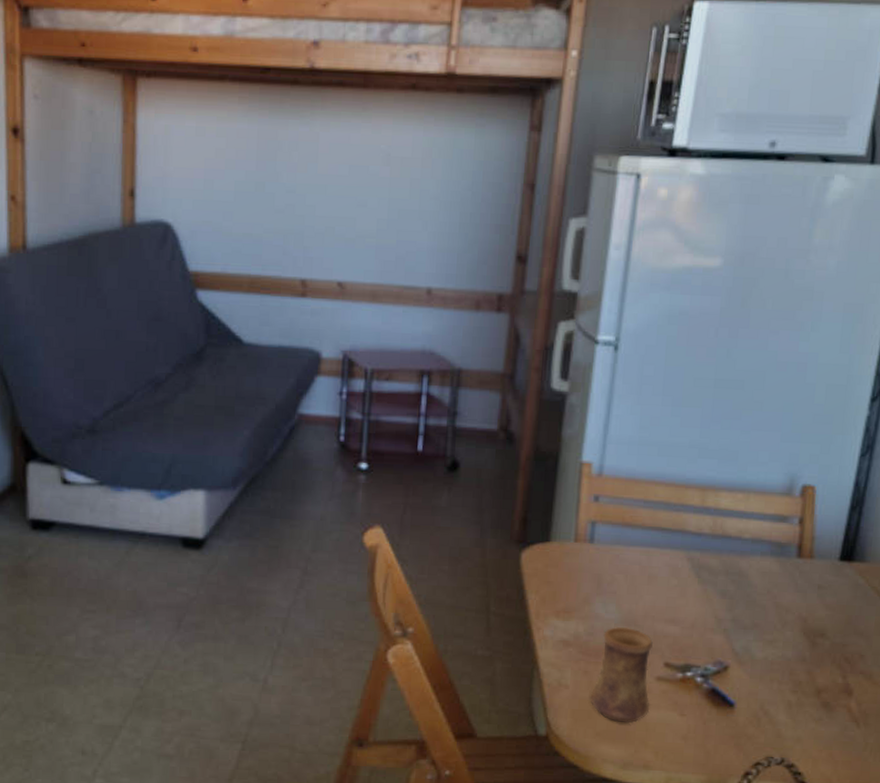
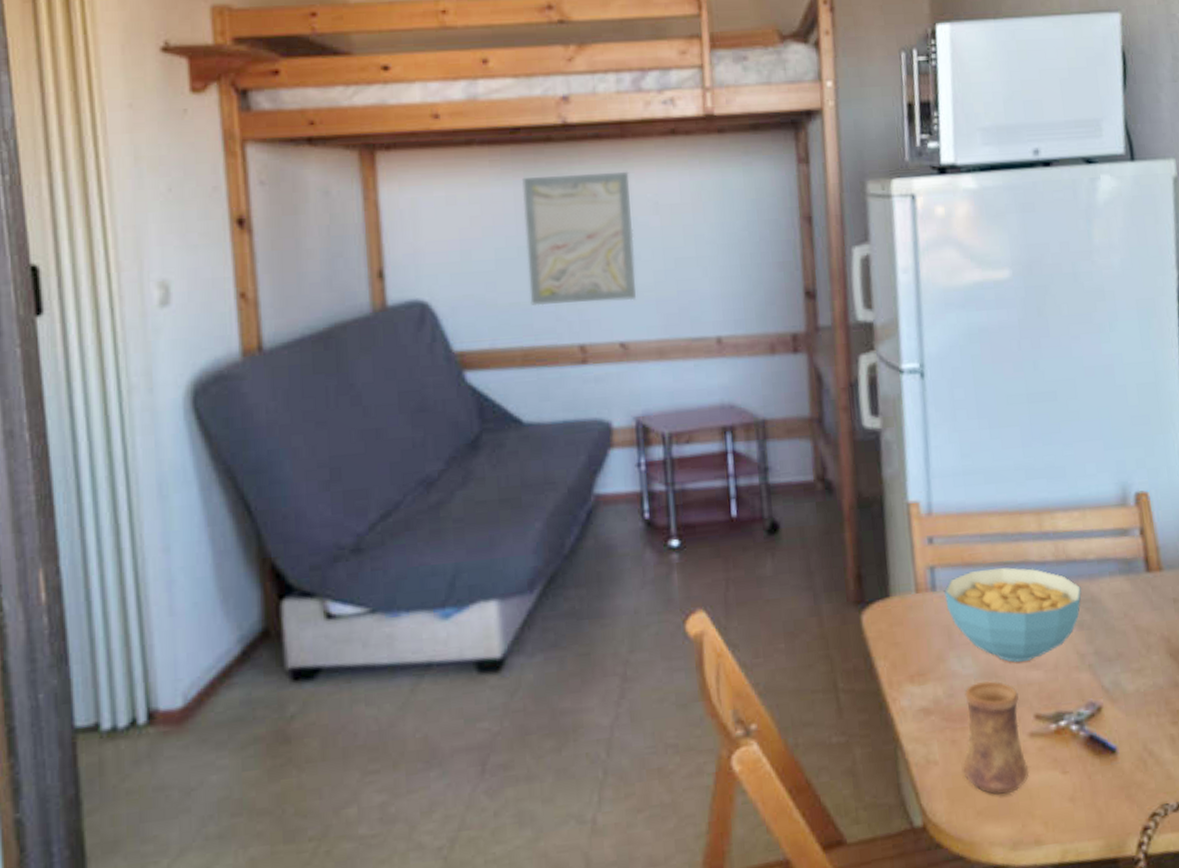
wall art: none [262,116,367,245] -> present [522,171,637,306]
cereal bowl: none [600,531,732,616] -> present [943,567,1082,663]

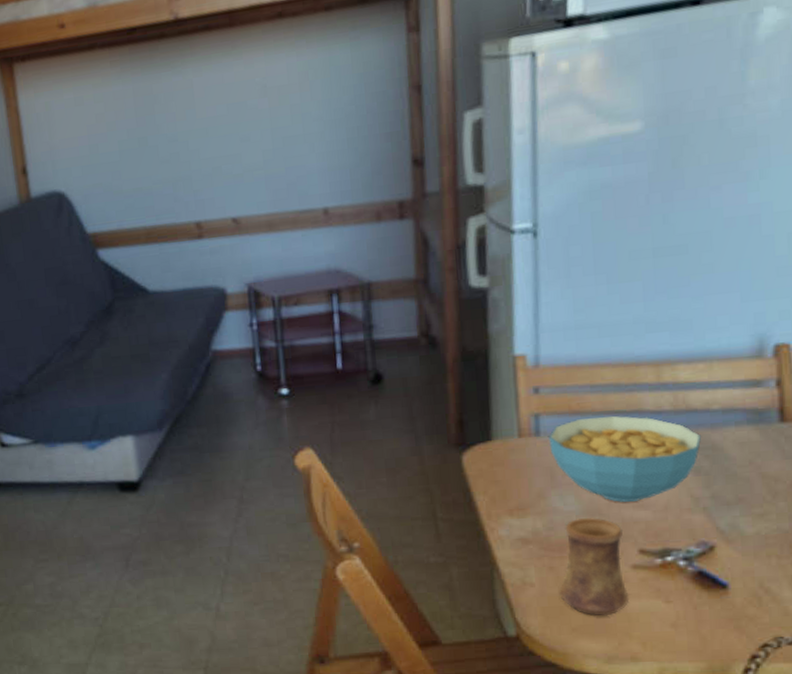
wall art: present [522,171,637,306] -> none [140,58,247,190]

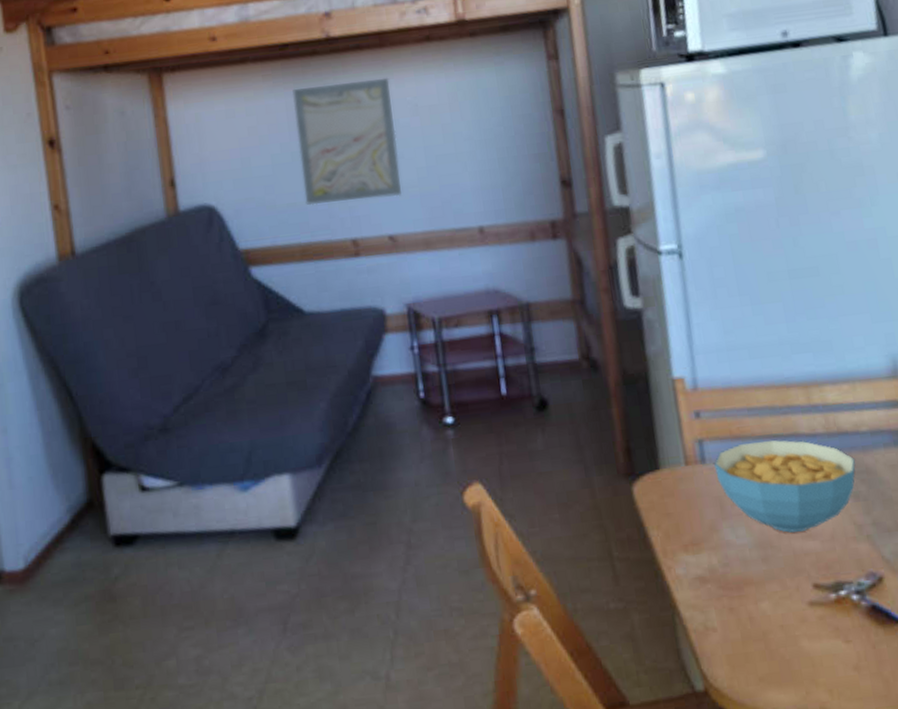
wall art: none [140,58,247,190] -> present [292,77,402,206]
cup: present [559,517,630,616] -> none [740,551,811,662]

